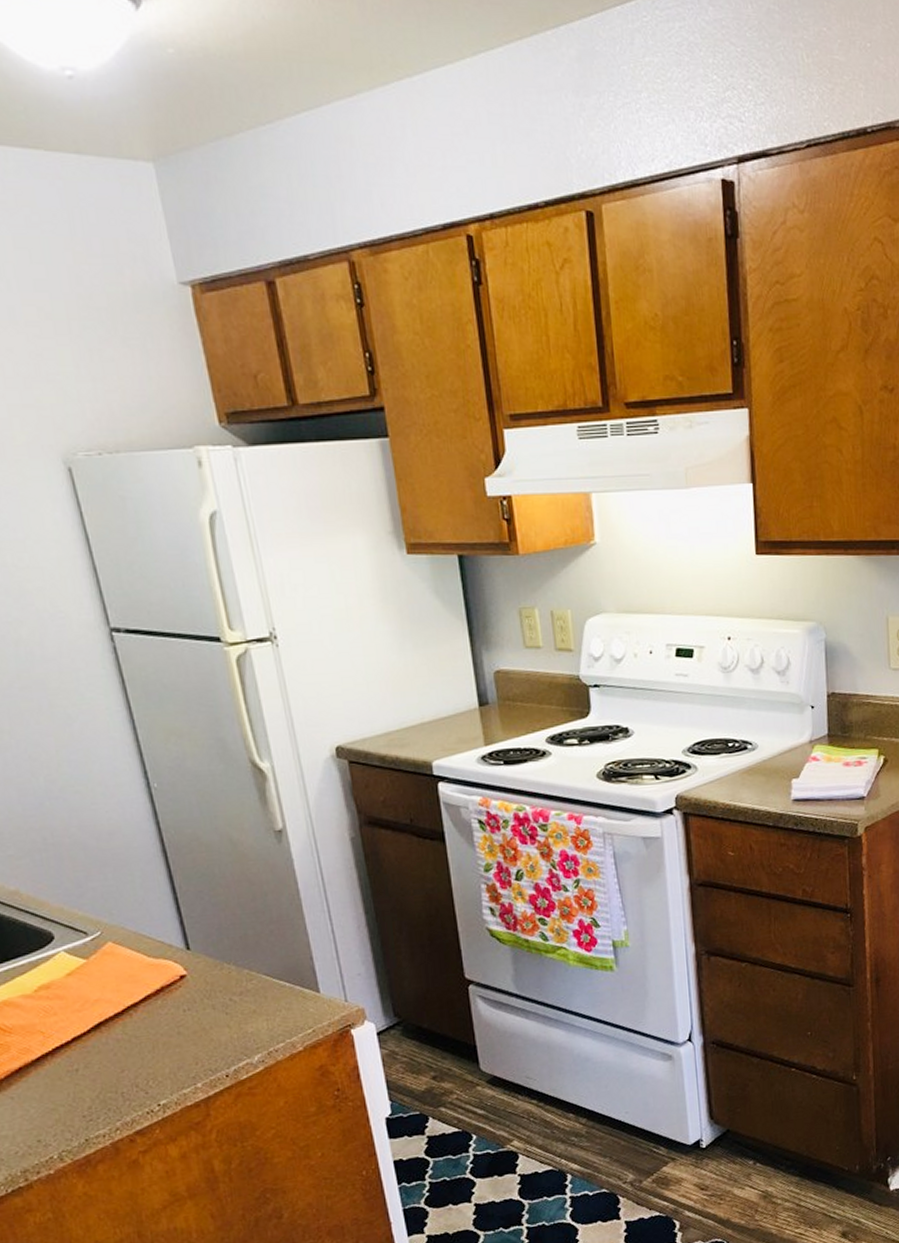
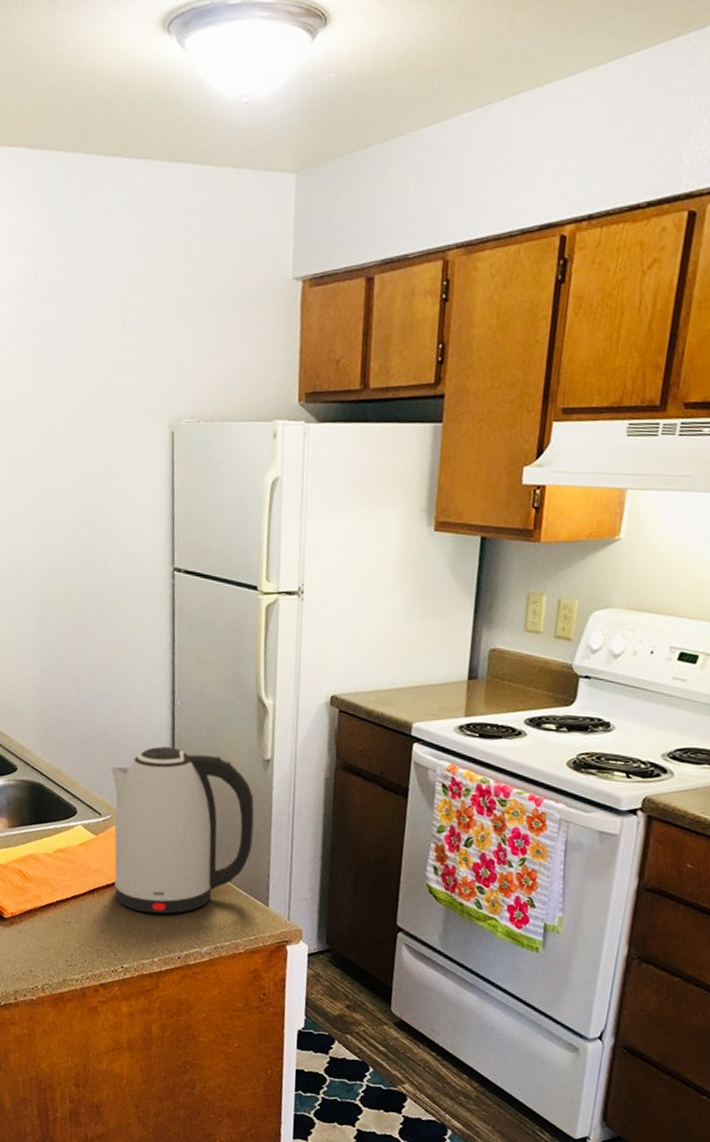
kettle: none [87,836,285,1036] -> present [111,746,255,914]

